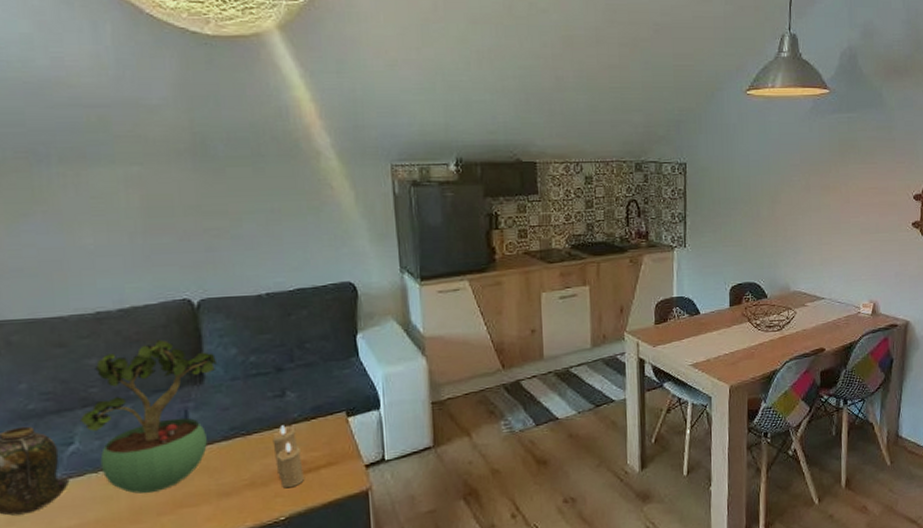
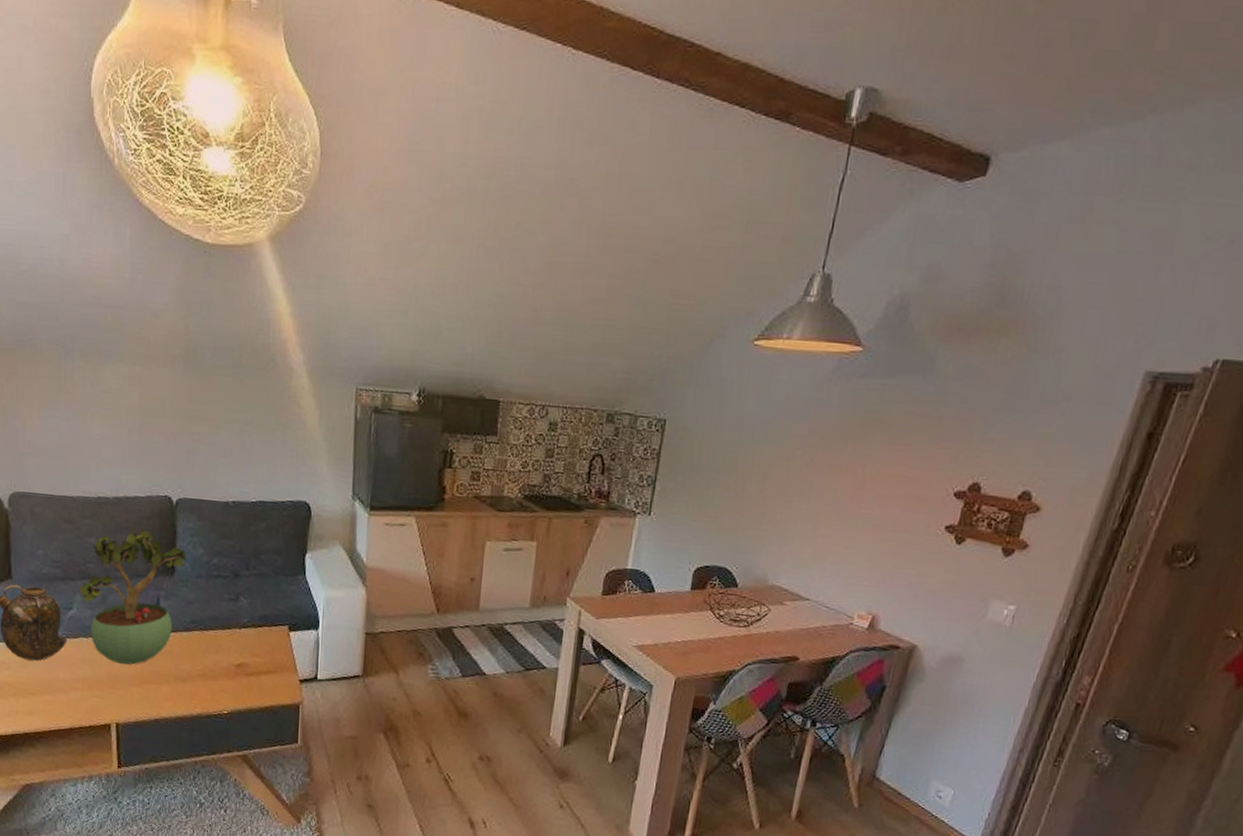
candle: present [272,425,304,487] -> none [224,627,247,686]

